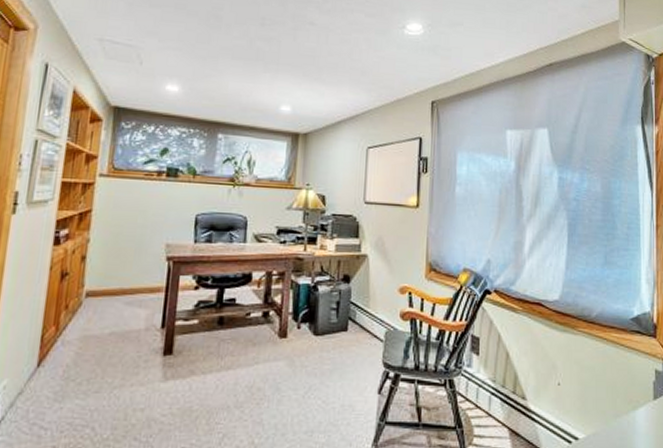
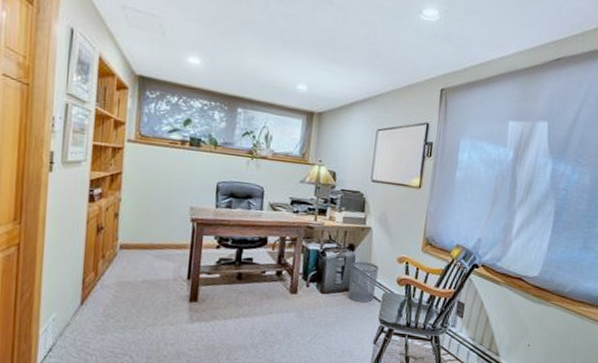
waste bin: none [345,294,378,343] -> present [348,261,379,303]

